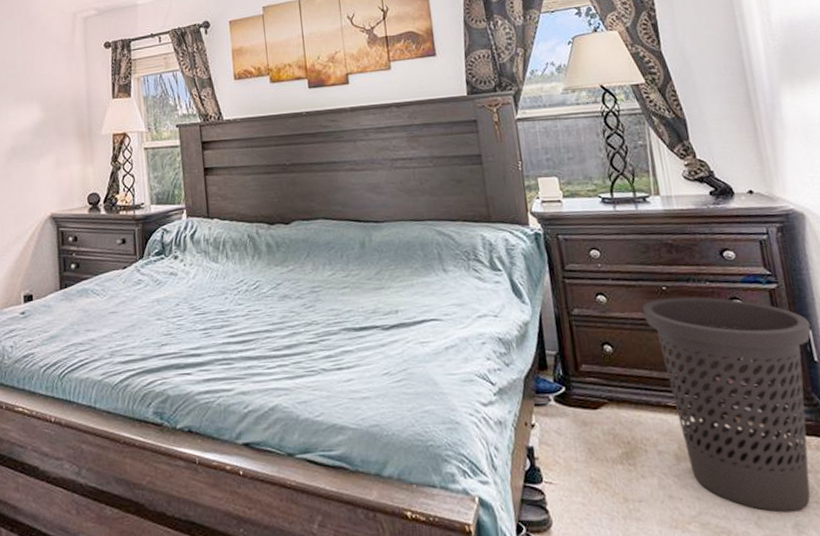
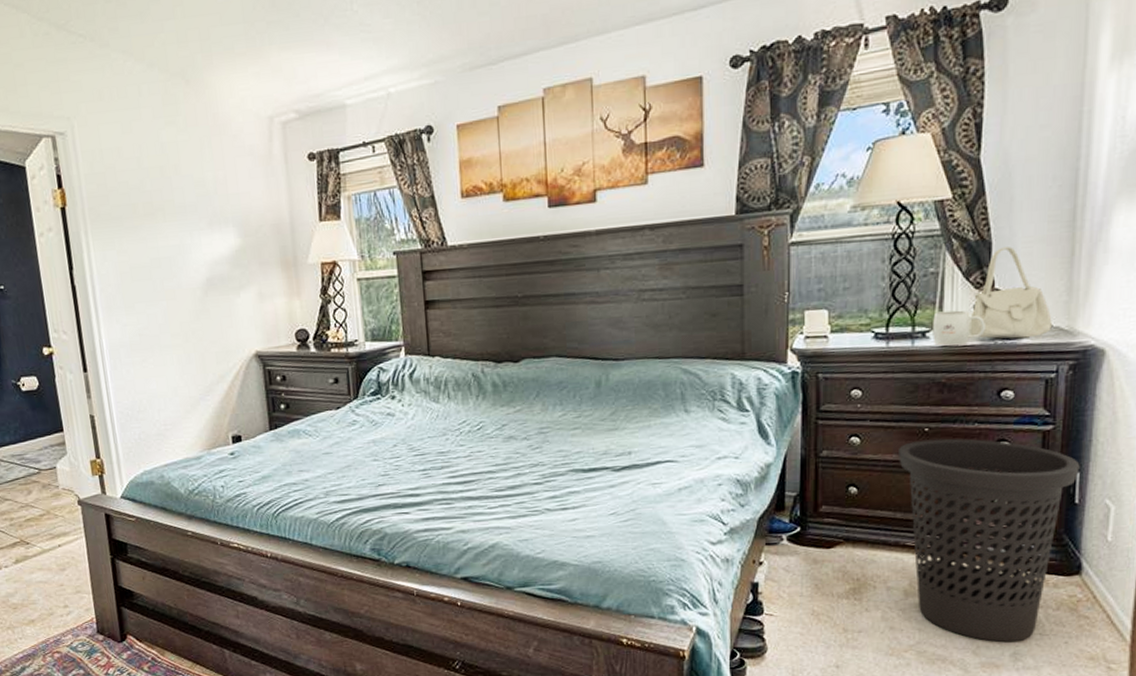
mug: none [649,178,697,211] -> present [933,310,985,347]
handbag: none [680,123,754,204] -> present [969,247,1052,339]

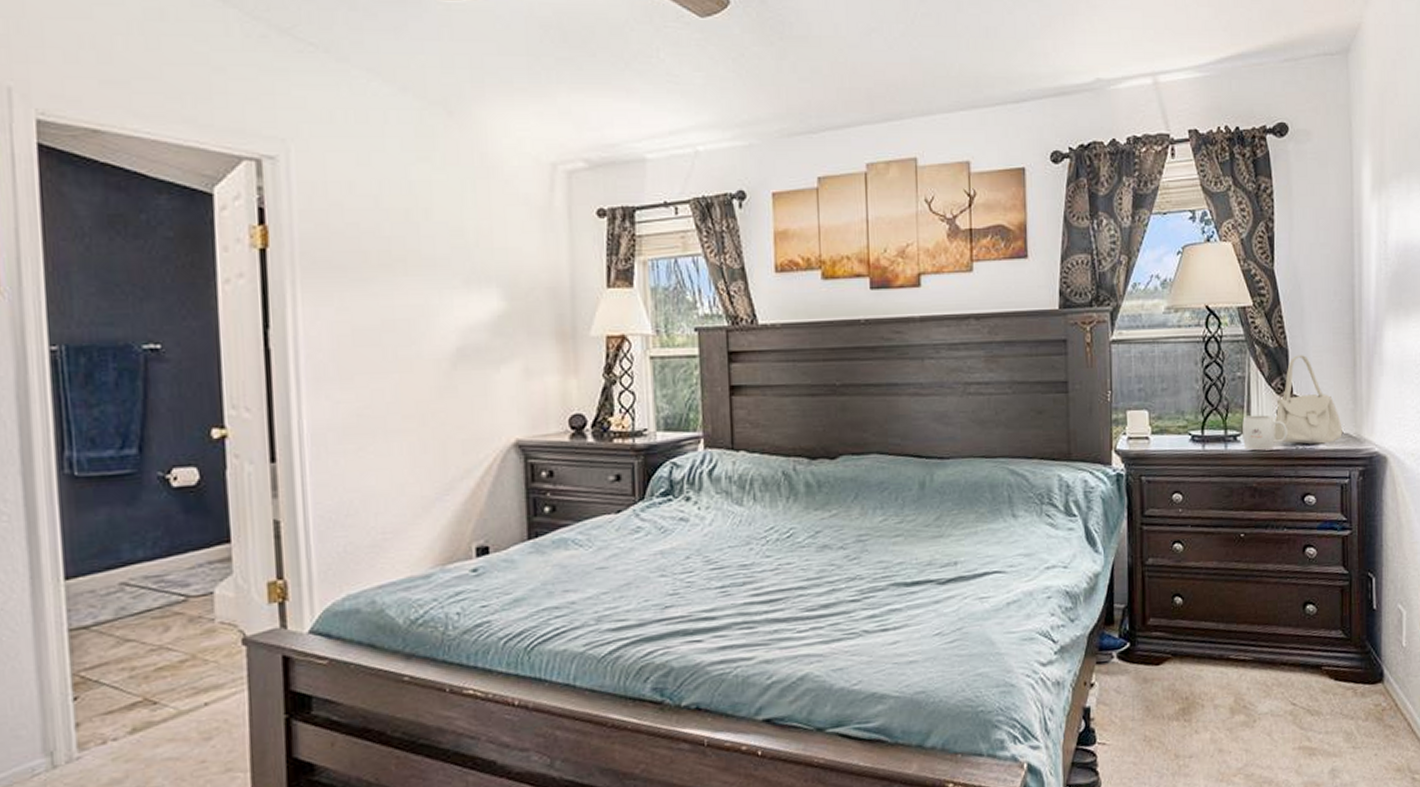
laundry basket: present [897,438,1080,643] -> none [1217,544,1375,759]

